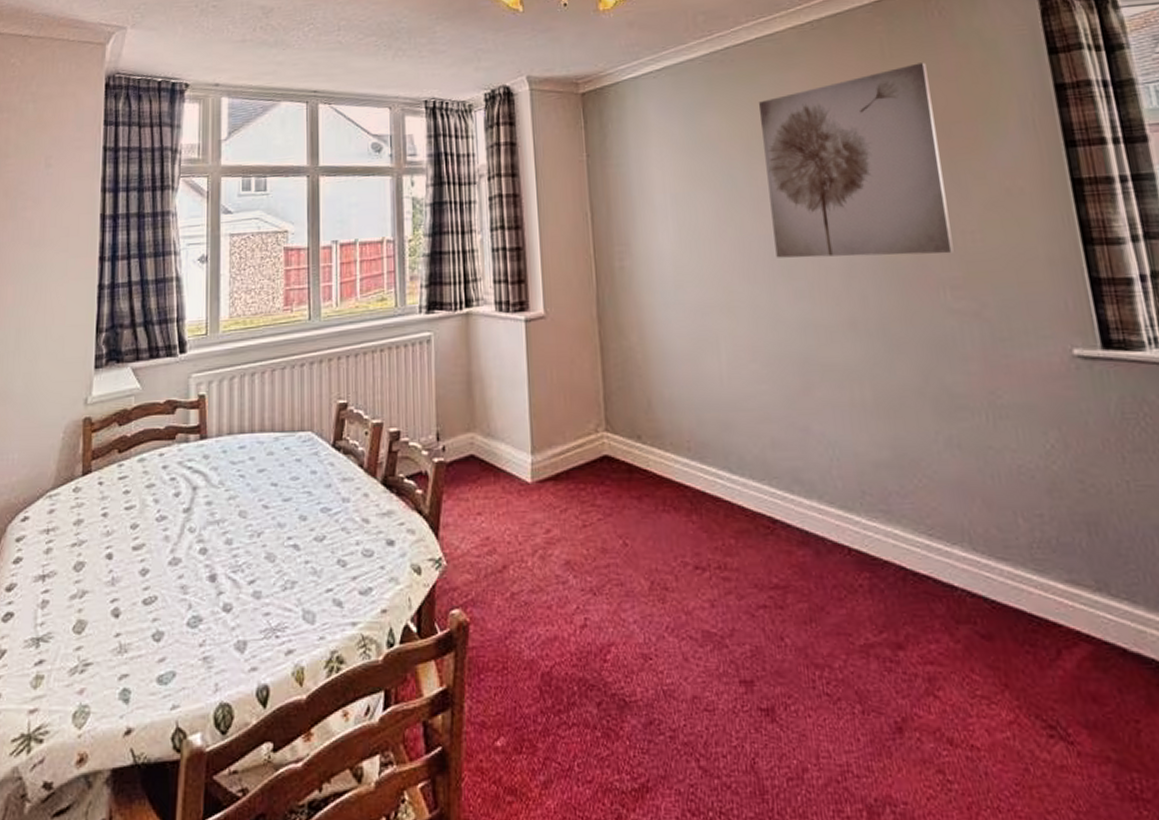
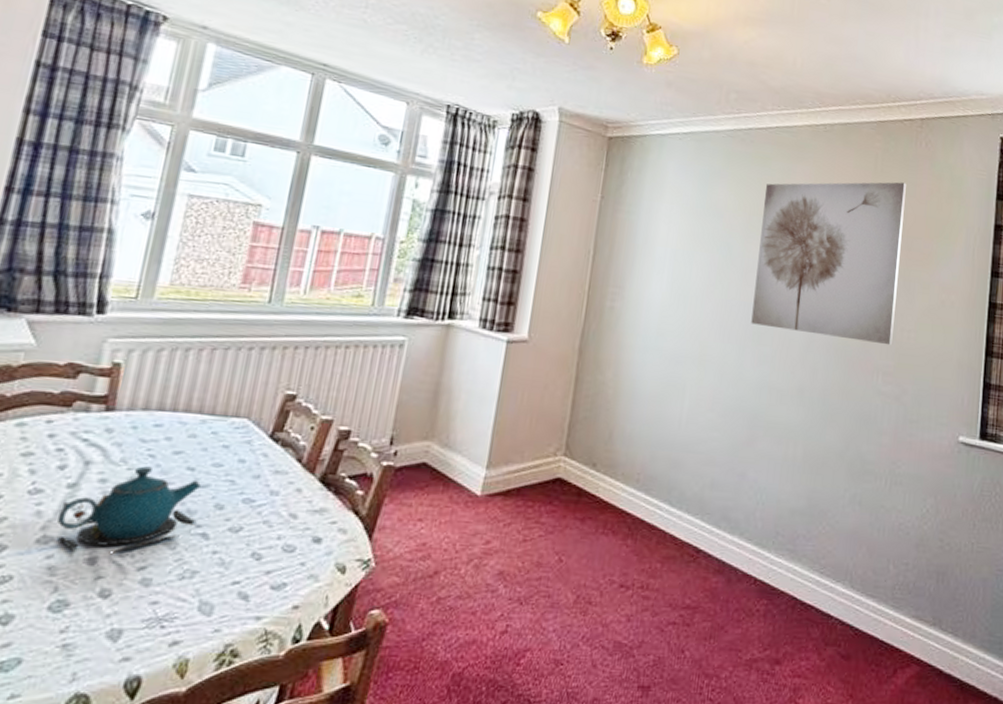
teapot: none [180,486,287,570] -> present [56,466,201,553]

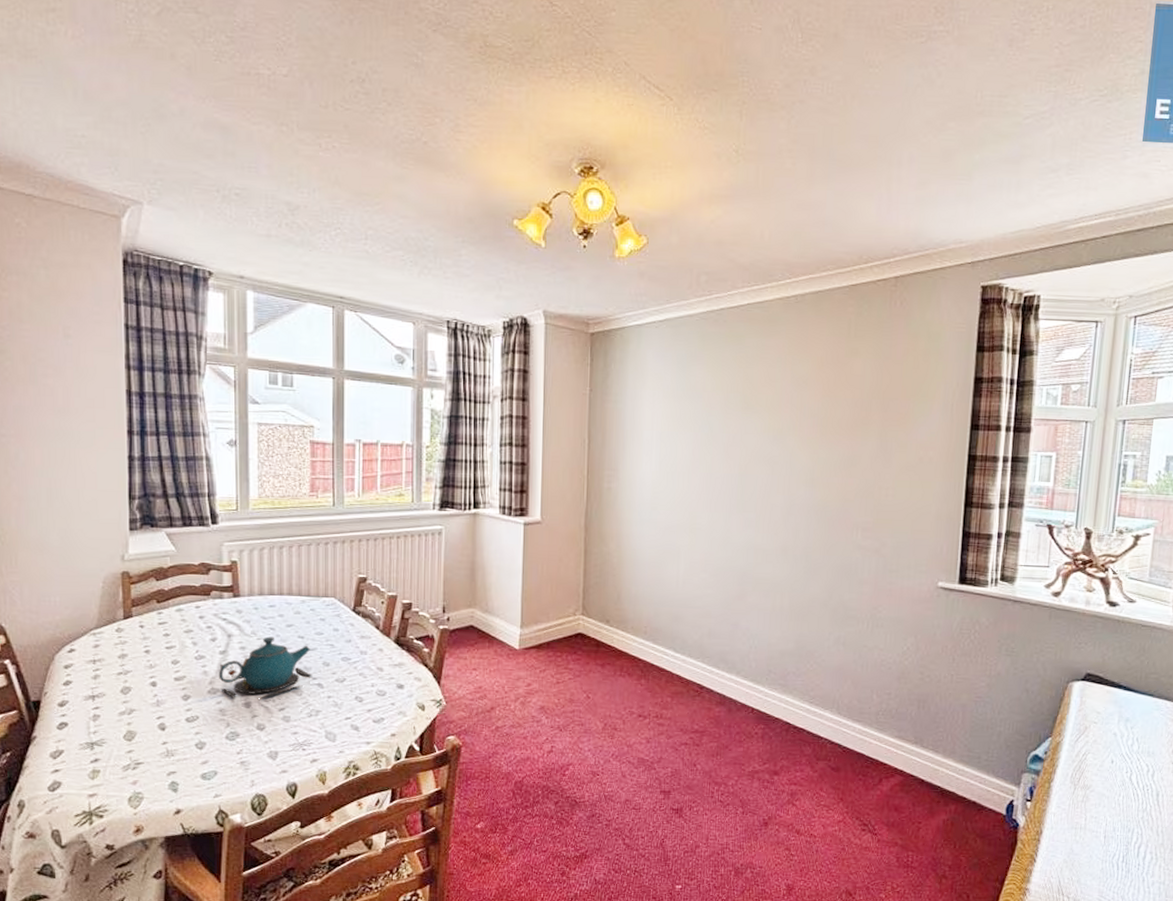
wall art: present [751,182,906,346] -> none [735,345,881,503]

